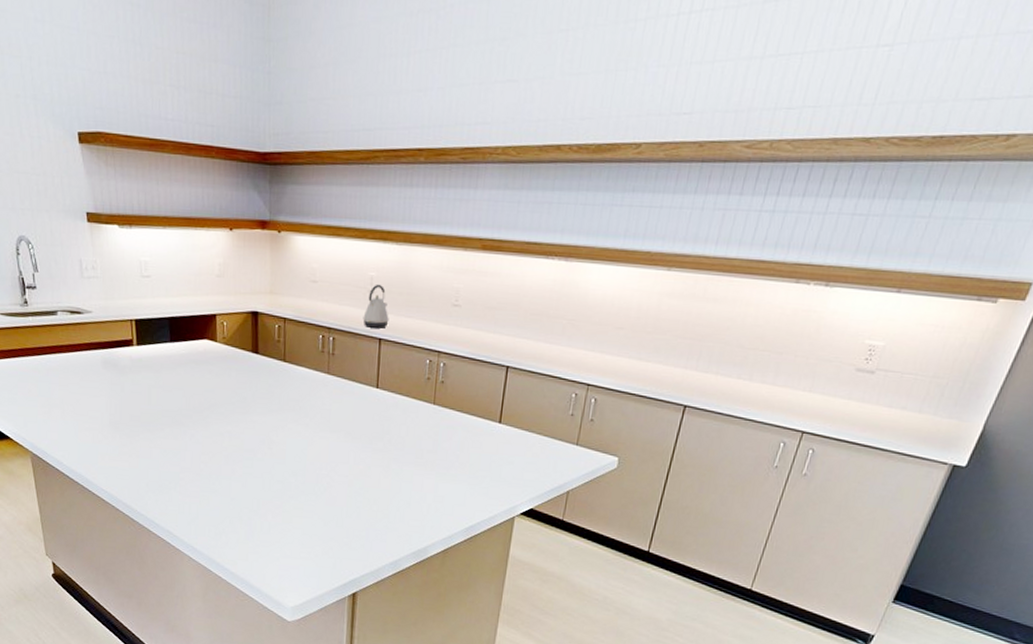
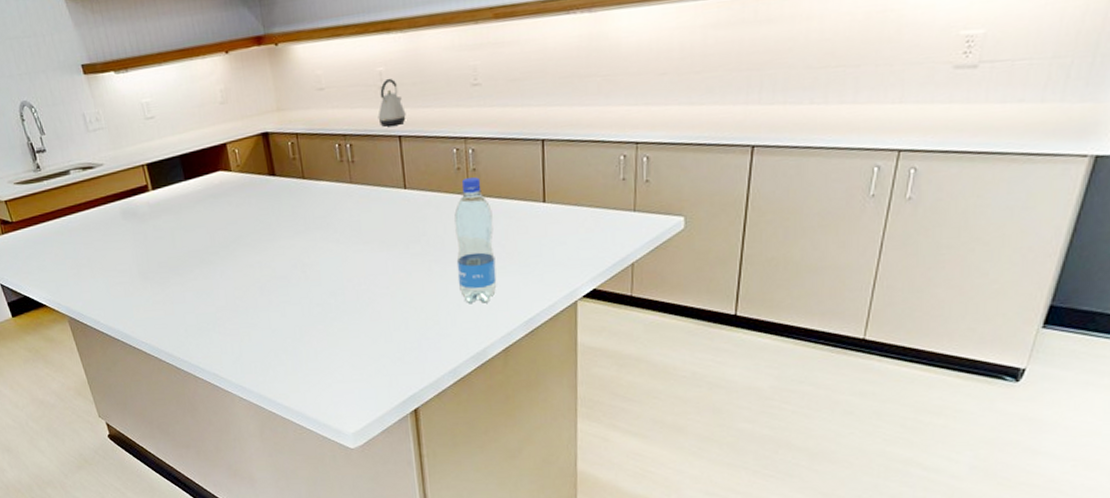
bottle: none [411,388,453,506] -> present [454,177,497,304]

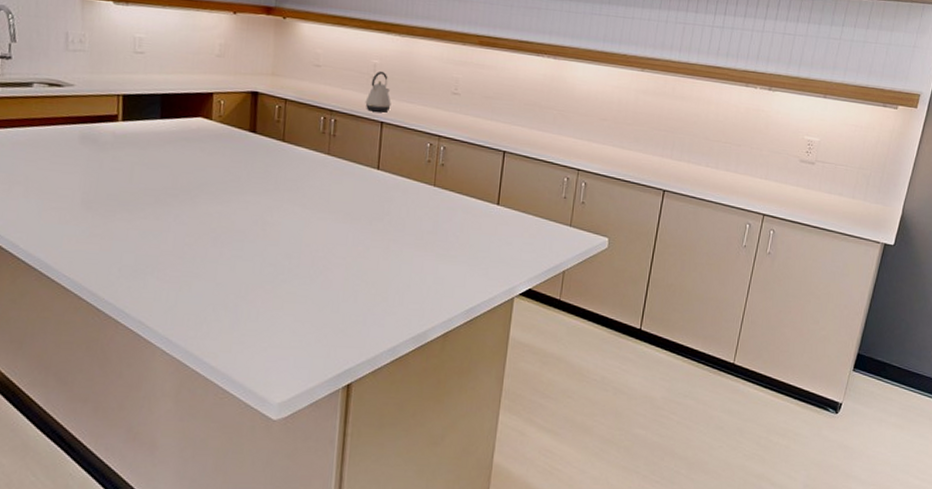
bottle: present [454,177,497,304] -> none [411,171,453,288]

